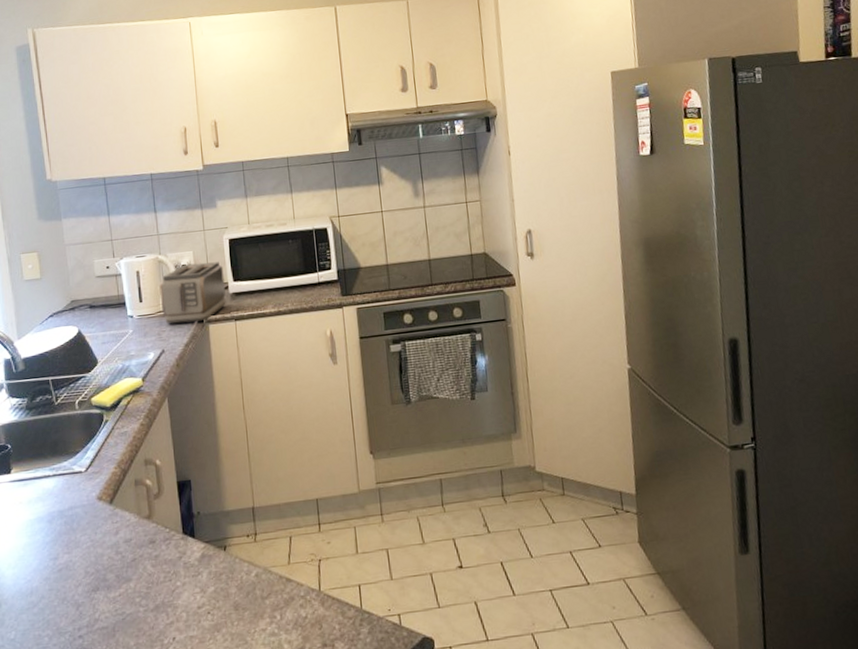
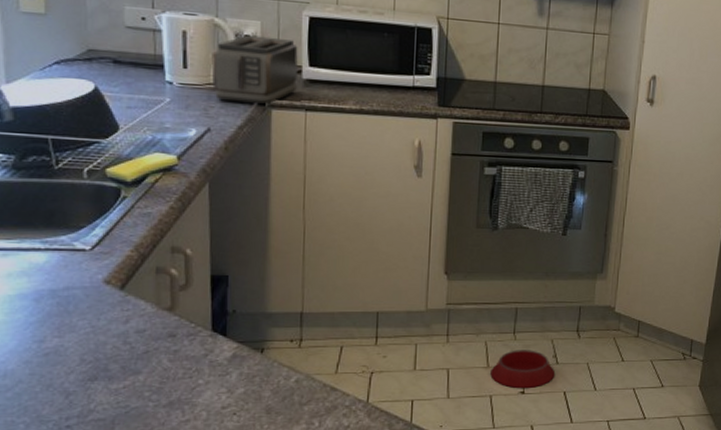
pet bowl: none [427,521,488,563] -> present [490,350,554,389]

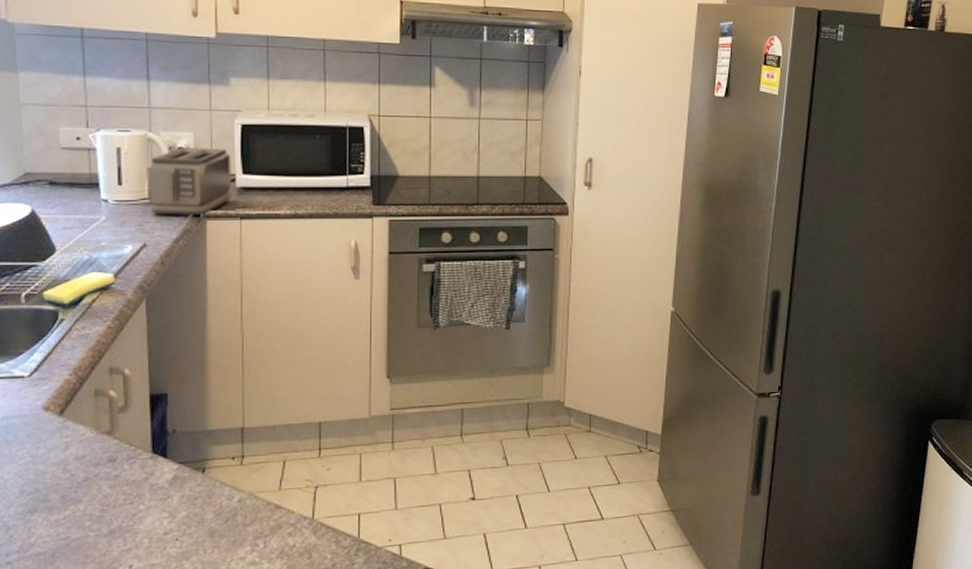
pet bowl: present [490,350,554,389] -> none [439,452,505,495]

